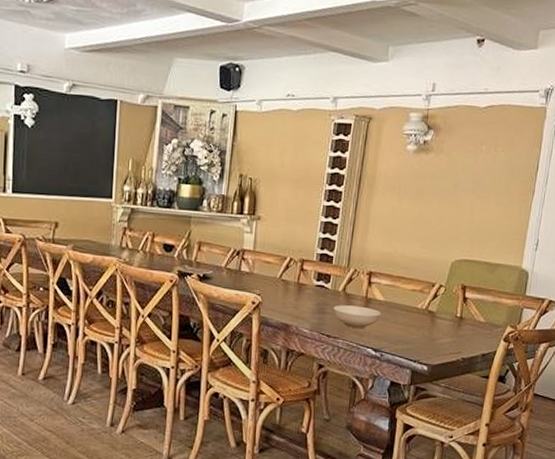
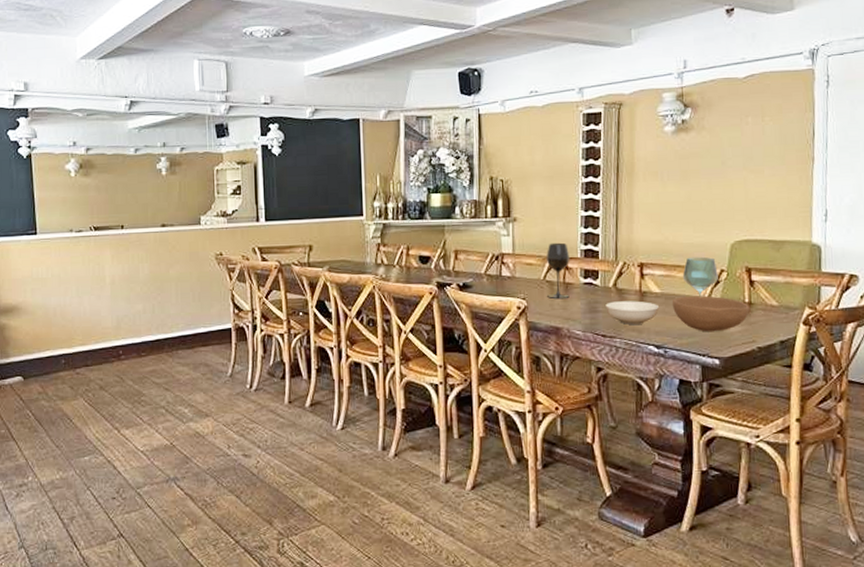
wineglass: none [281,244,307,298] -> present [546,242,570,298]
bowl: none [392,306,460,341] -> present [671,296,750,332]
wine glass: none [405,270,437,308] -> present [682,256,718,297]

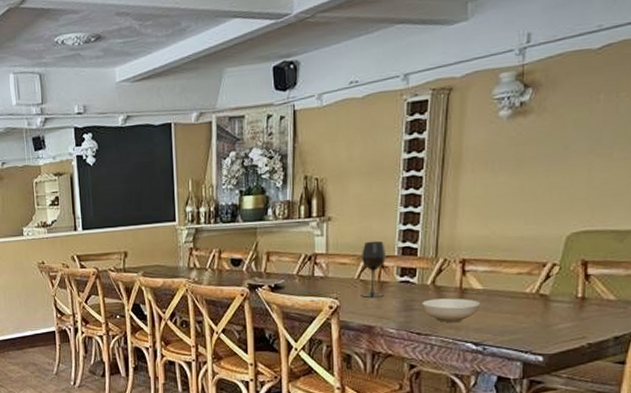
bowl: present [671,296,750,332] -> none [494,291,582,329]
wine glass: present [682,256,718,297] -> none [508,250,549,293]

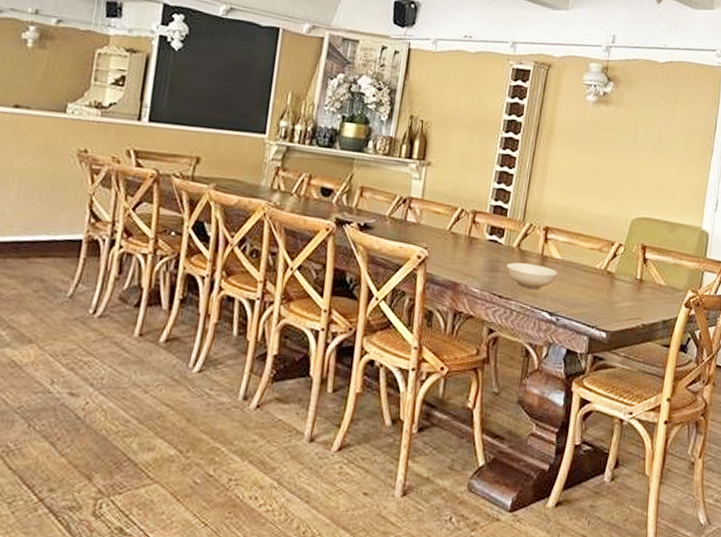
wineglass: present [360,240,387,298] -> none [450,193,479,253]

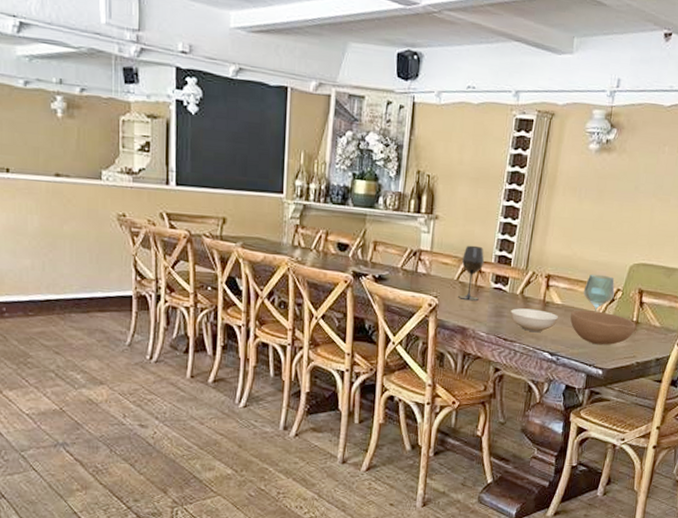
wineglass: none [450,193,479,253] -> present [458,245,485,300]
bowl: none [570,265,640,305] -> present [570,310,636,345]
wine glass: none [583,227,617,268] -> present [583,274,615,312]

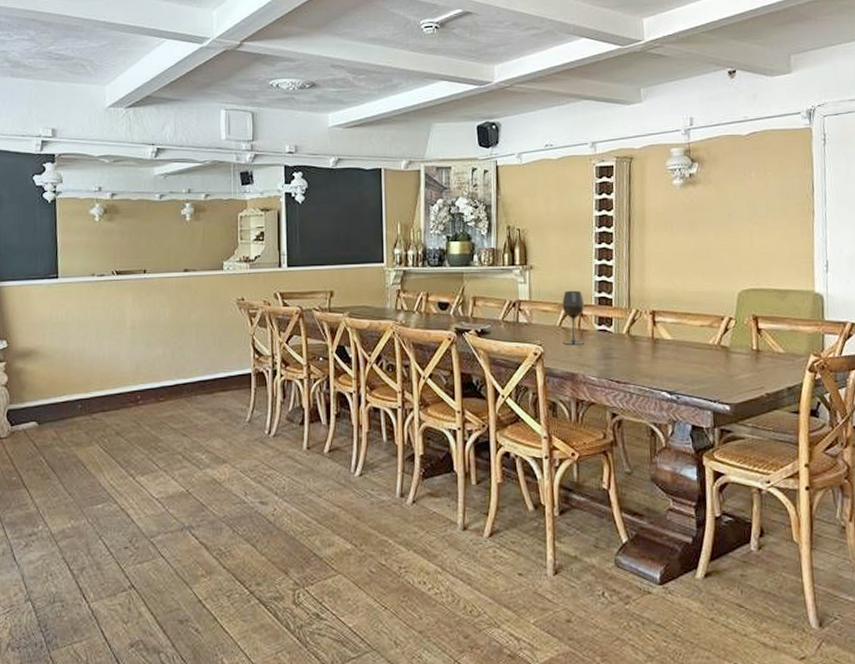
bowl: present [510,308,559,333] -> none [619,347,672,372]
bowl: present [570,310,636,345] -> none [683,343,757,379]
wine glass: present [583,274,615,312] -> none [692,305,727,344]

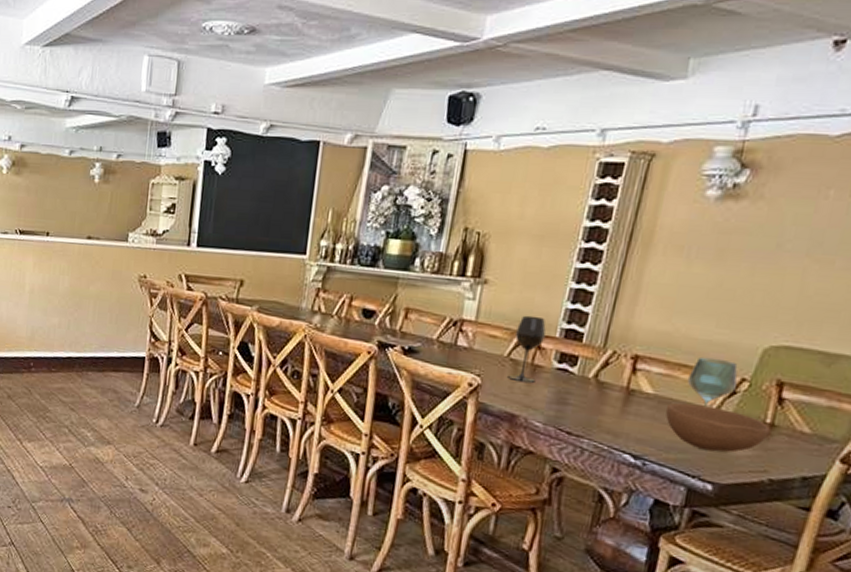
bowl: none [683,343,757,379] -> present [665,402,770,453]
wine glass: none [692,305,727,344] -> present [687,356,738,407]

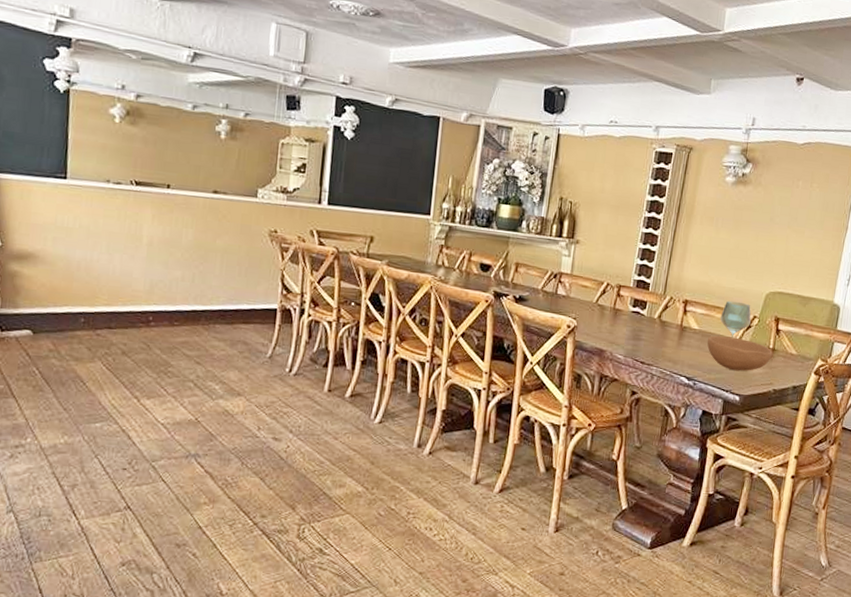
wineglass: present [508,315,547,383] -> none [597,269,624,323]

